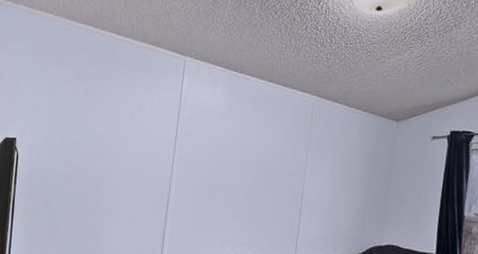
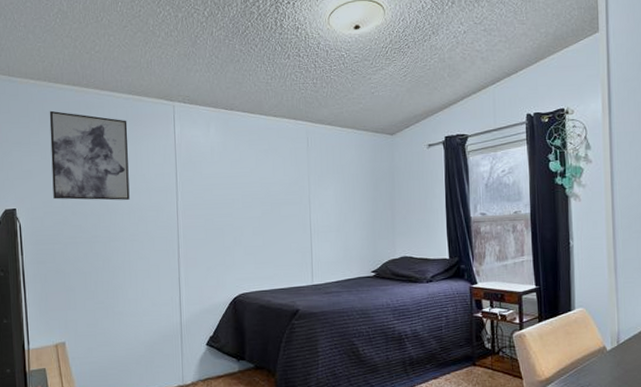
wall art: none [54,47,137,146] -> present [49,110,130,201]

